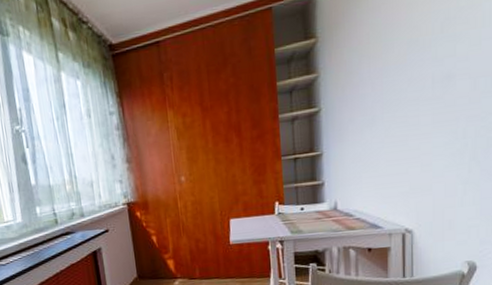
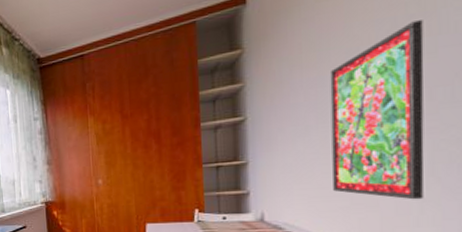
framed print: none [393,13,471,183] -> present [330,20,425,200]

